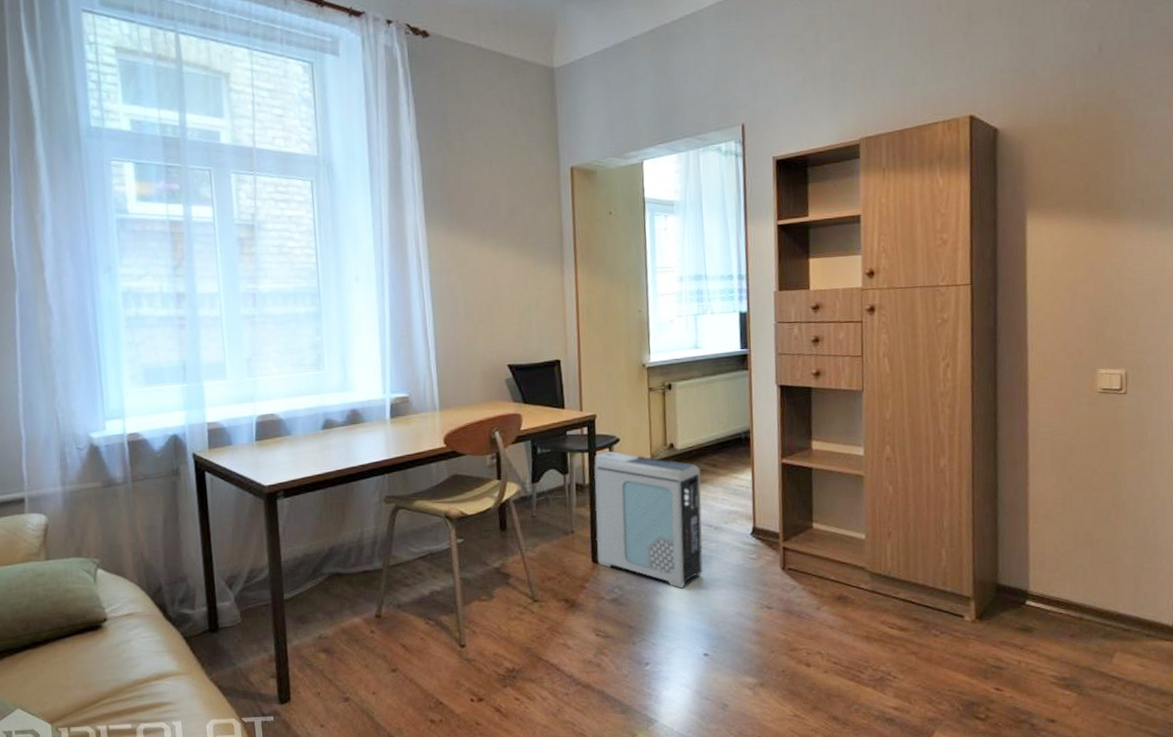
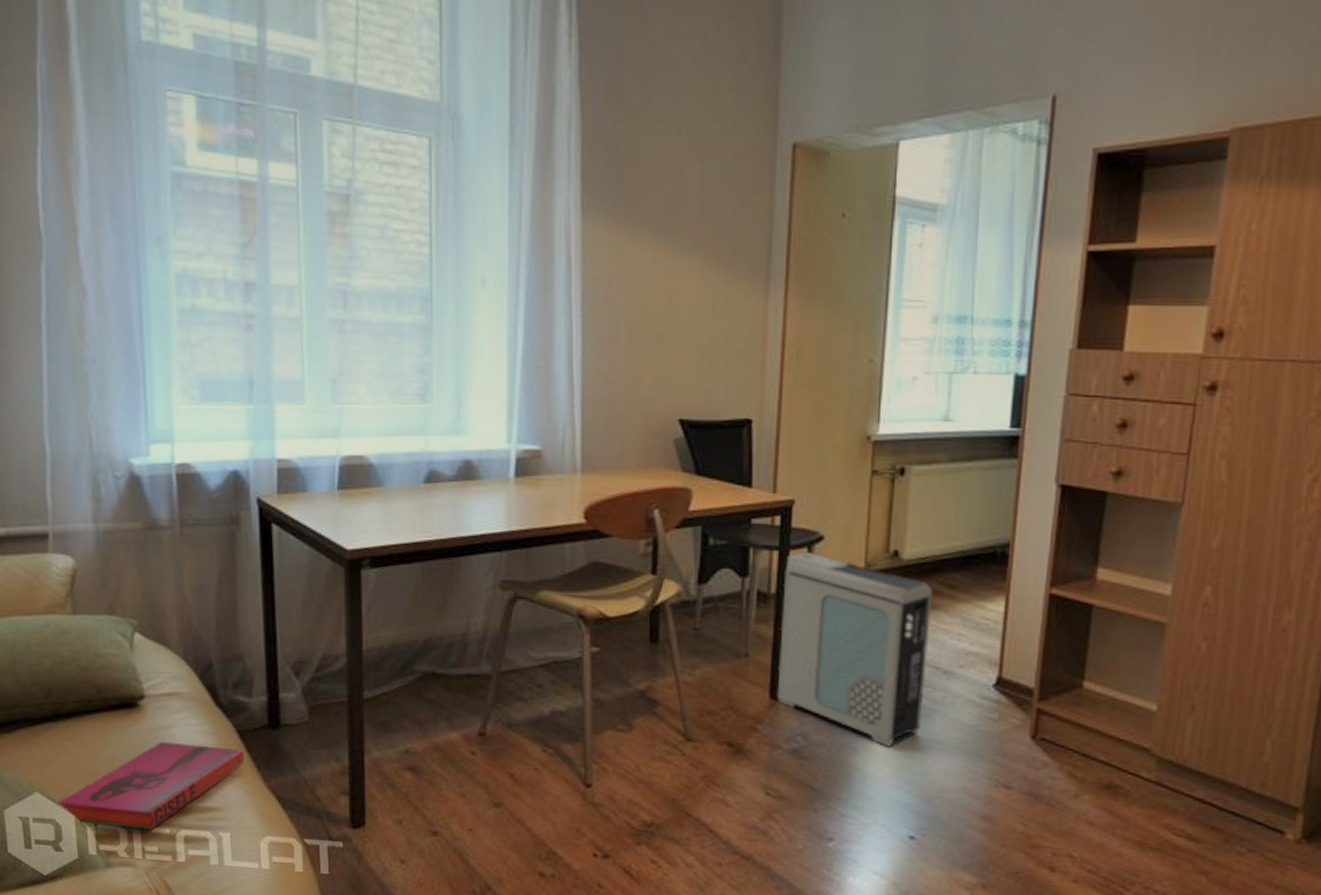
hardback book: none [36,652,191,729] -> present [58,741,245,831]

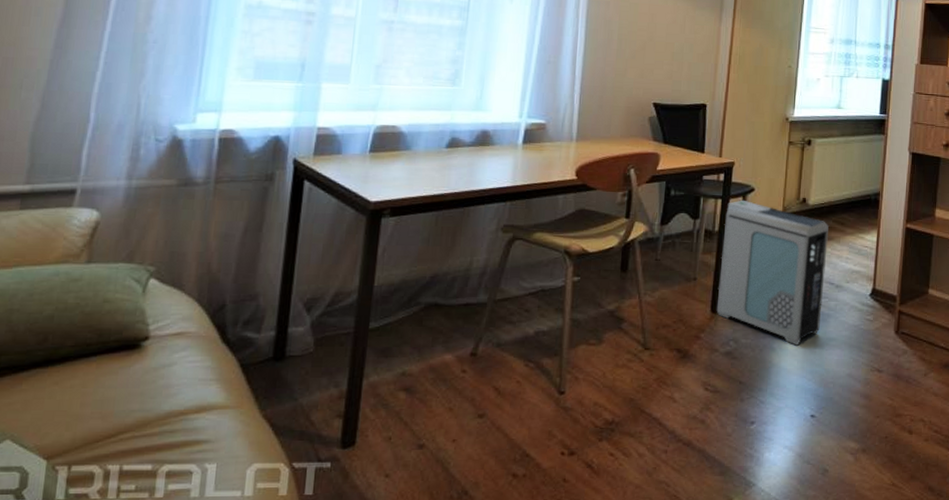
hardback book: present [58,741,245,831] -> none [30,379,244,469]

